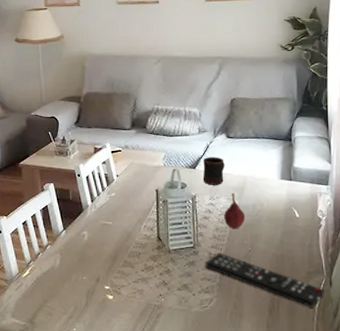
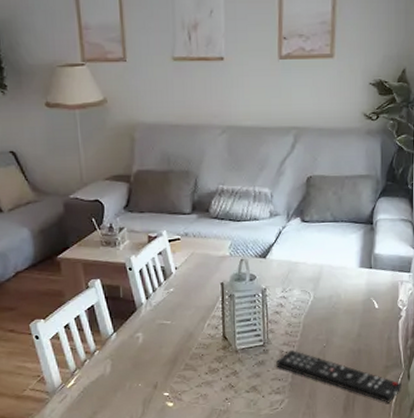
mug: present [202,157,225,185] -> none [274,244,299,276]
fruit: present [224,192,246,229] -> none [297,283,321,323]

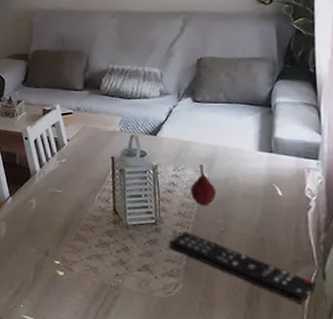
fruit: none [297,283,321,323] -> present [191,164,217,205]

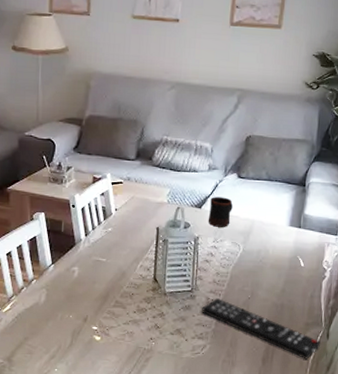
mug: none [165,123,191,155] -> present [208,197,233,227]
fruit: present [191,164,217,205] -> none [226,236,249,274]

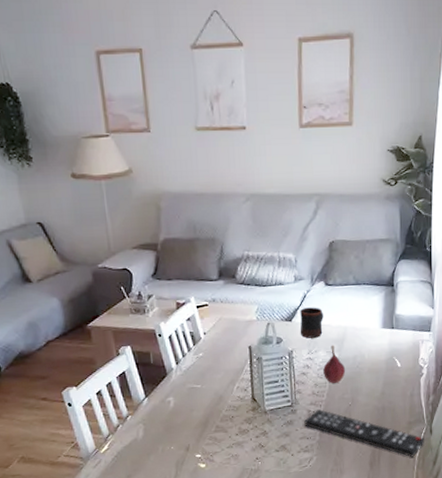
fruit: none [226,236,249,274] -> present [323,345,346,383]

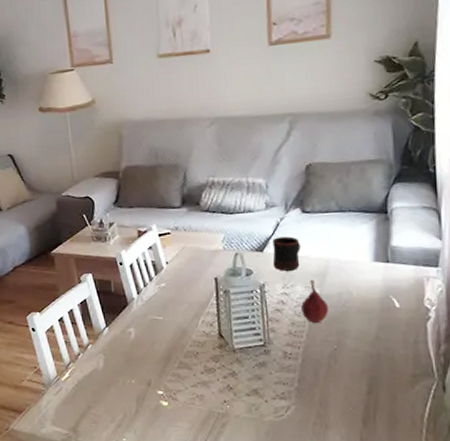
remote control: present [304,409,424,458] -> none [279,352,435,418]

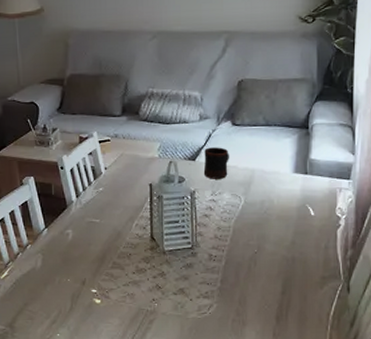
fruit: present [301,279,329,323] -> none [227,187,252,228]

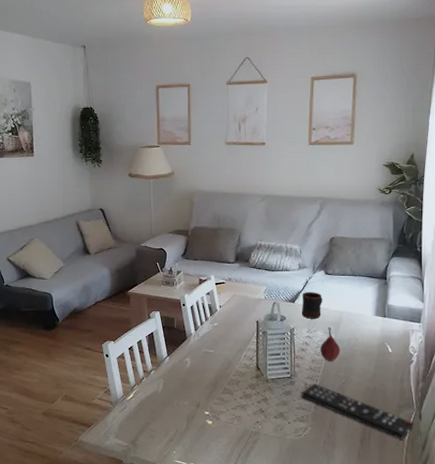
remote control: none [205,254,340,316] -> present [301,384,414,440]
fruit: none [227,187,252,228] -> present [320,326,341,361]

